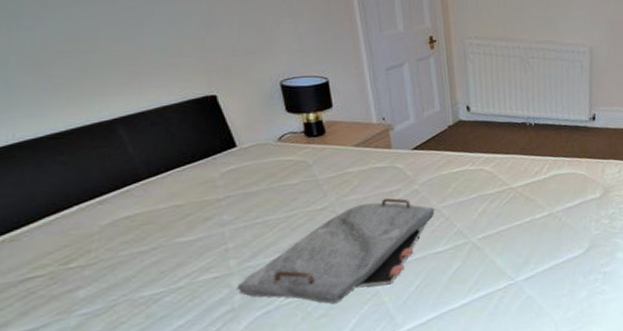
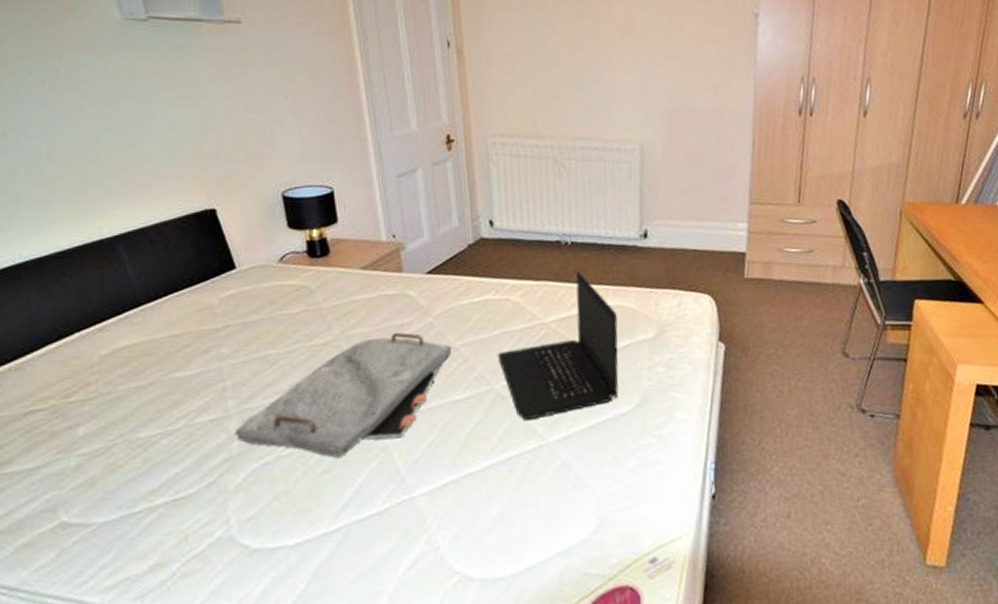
laptop: none [474,147,573,266] -> present [497,271,619,421]

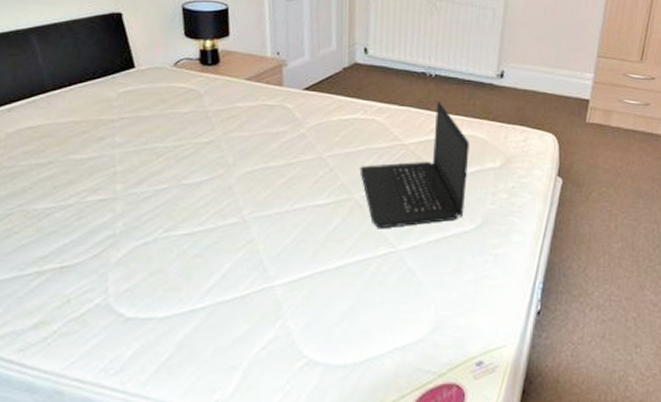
serving tray: present [234,332,452,458] -> none [119,139,320,244]

